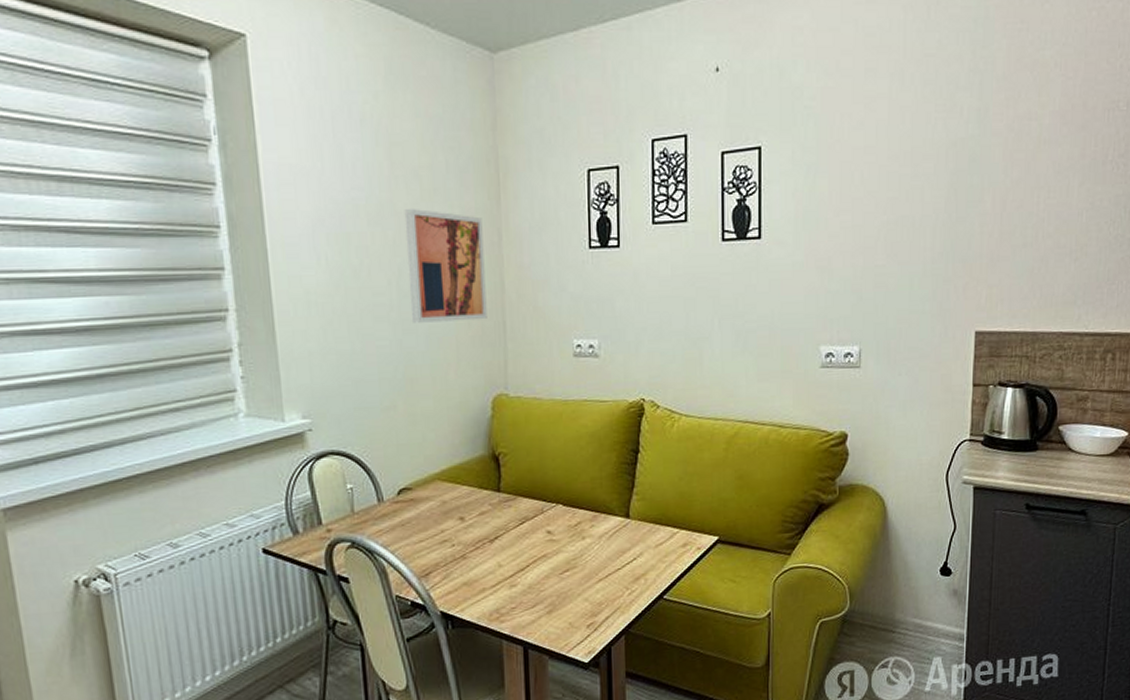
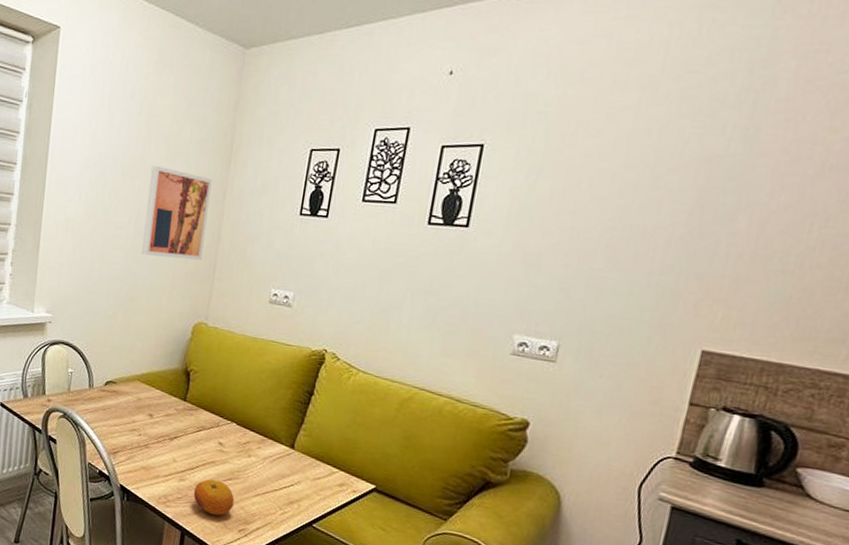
fruit: none [528,575,576,617] -> present [193,479,235,516]

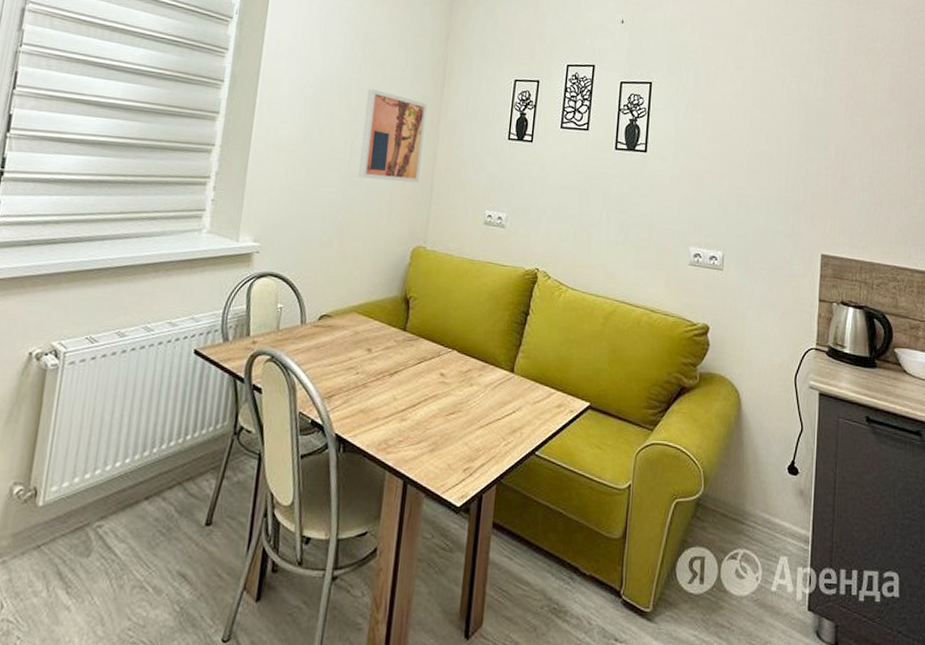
fruit: present [193,479,235,516] -> none [415,415,458,457]

